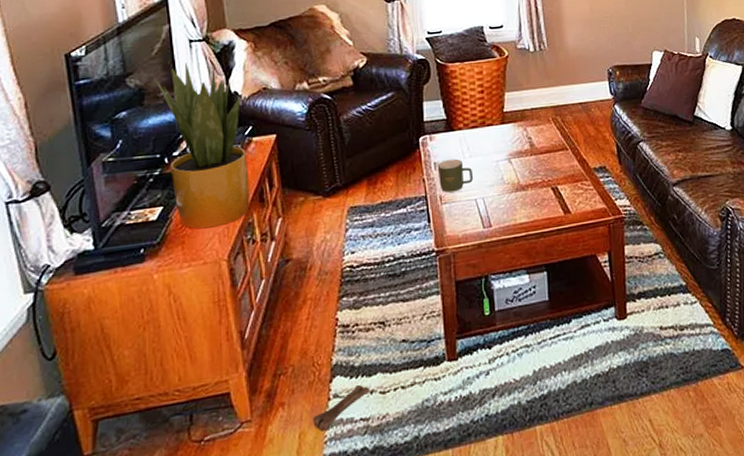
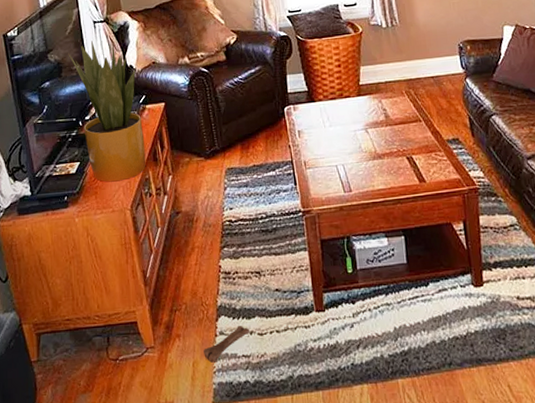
mug: present [437,158,474,193] -> none [301,127,334,159]

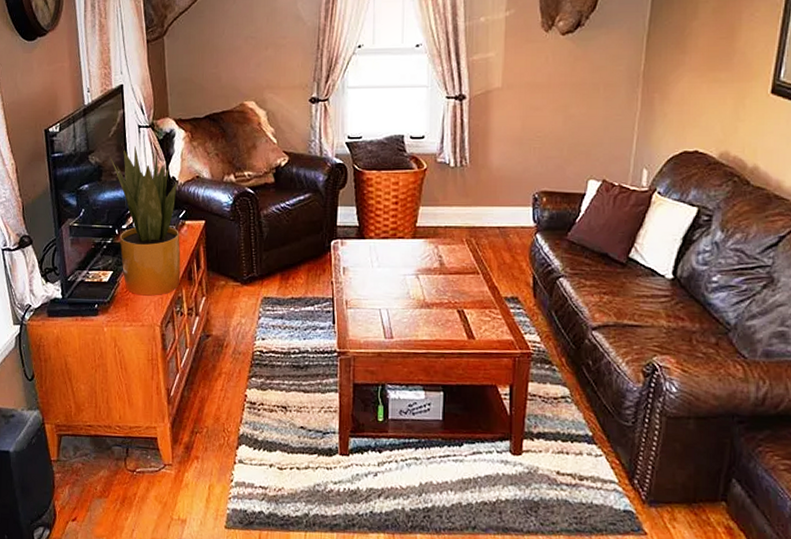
dog toy: present [203,325,250,363] -> none [221,456,270,489]

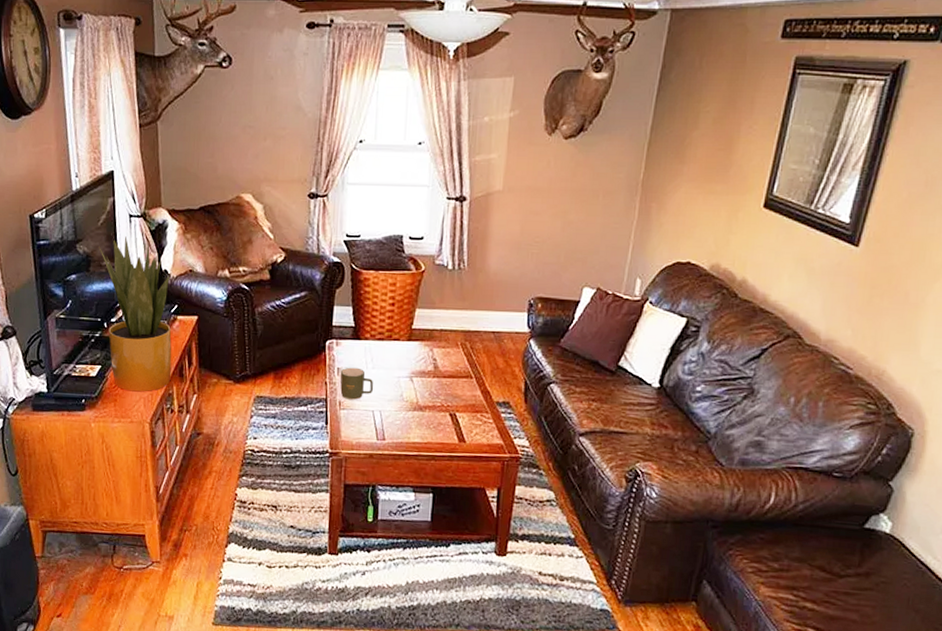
mug: none [345,266,380,299] -> present [340,367,374,400]

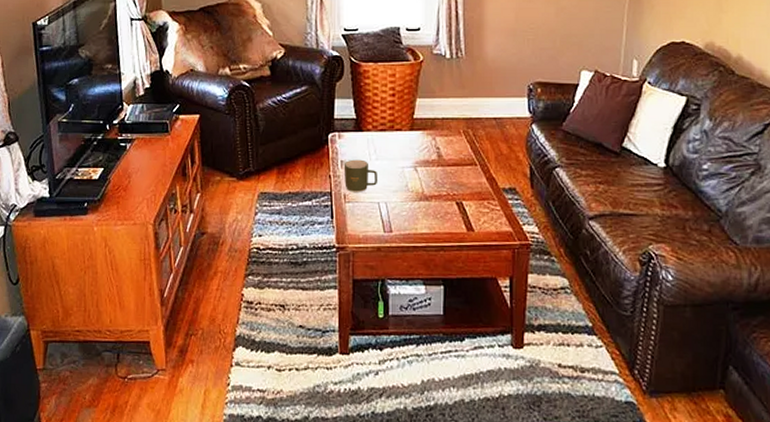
planter: present [98,236,172,392] -> none [100,39,175,193]

